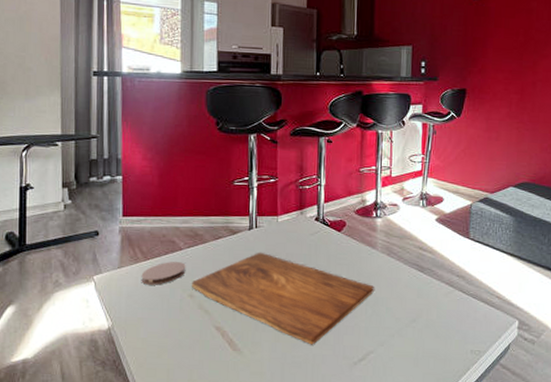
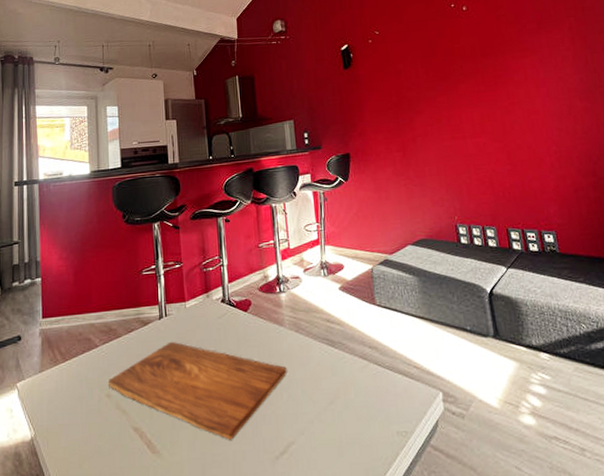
coaster: present [141,262,186,285] -> none [61,360,102,388]

